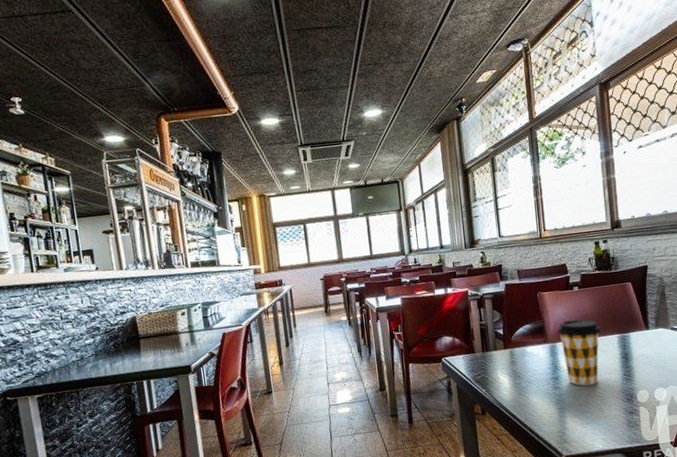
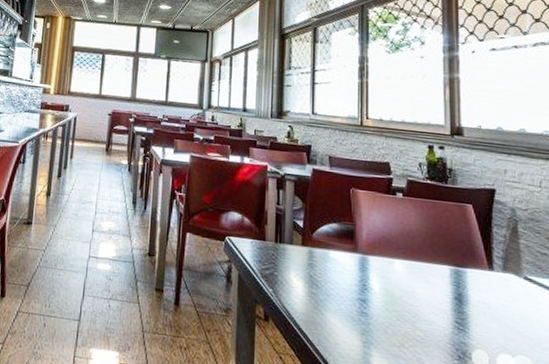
coffee cup: present [557,319,601,386] -> none [371,231,429,324]

